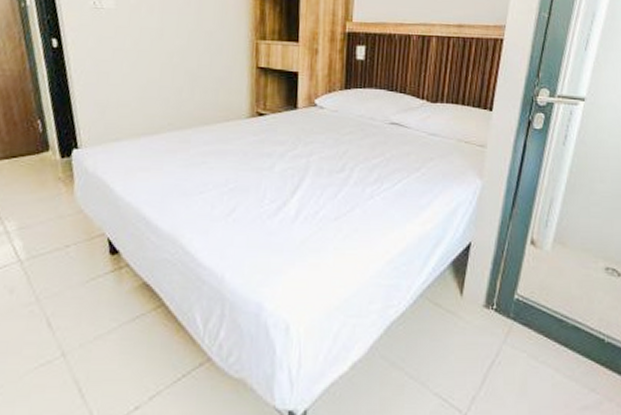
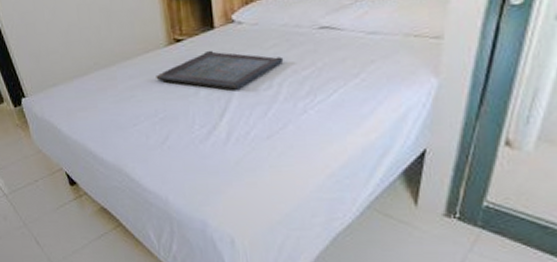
serving tray: none [232,128,358,169] -> present [156,50,284,90]

